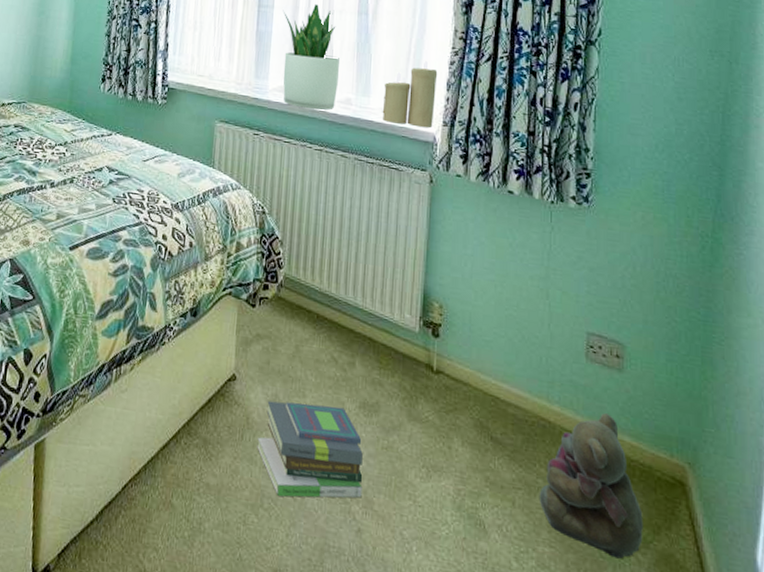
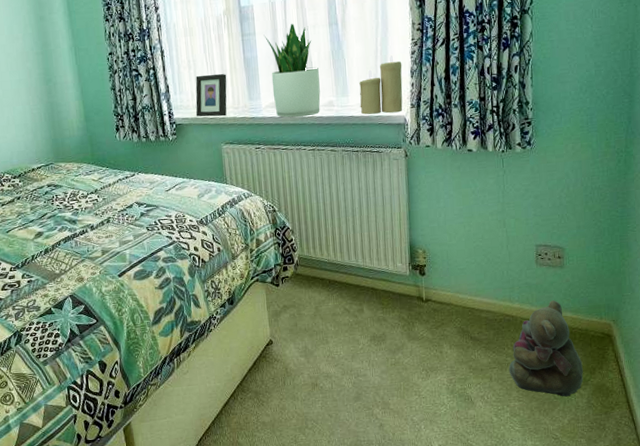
picture frame: none [192,39,235,91] -> present [195,73,227,117]
books: present [257,400,363,498] -> none [296,343,380,418]

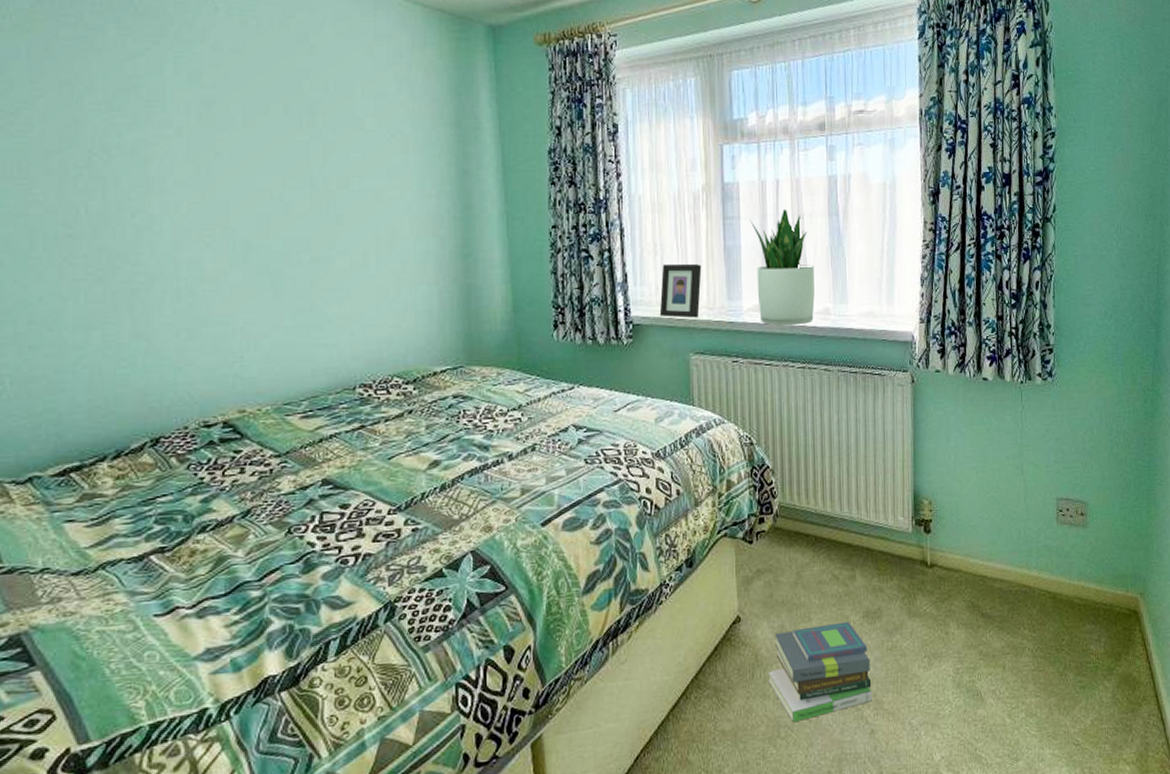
books: none [296,343,380,418] -> present [768,621,872,723]
candle: present [359,54,403,115] -> none [861,257,911,329]
teddy bear: present [508,300,583,397] -> none [1024,567,1108,690]

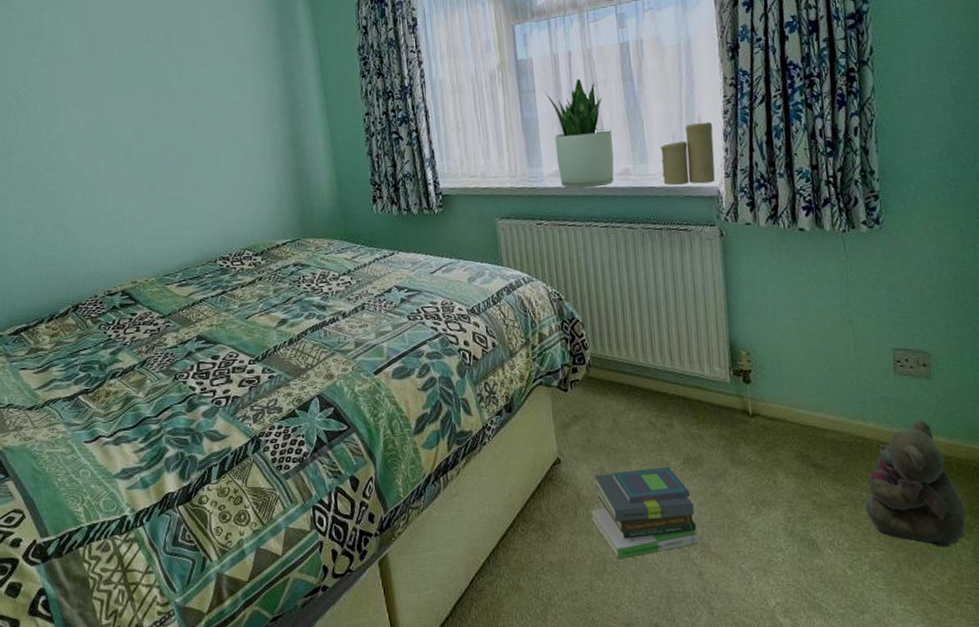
picture frame: present [659,263,702,318] -> none [465,136,503,187]
candle: none [861,257,911,329] -> present [661,114,716,186]
teddy bear: none [1024,567,1108,690] -> present [864,420,967,547]

